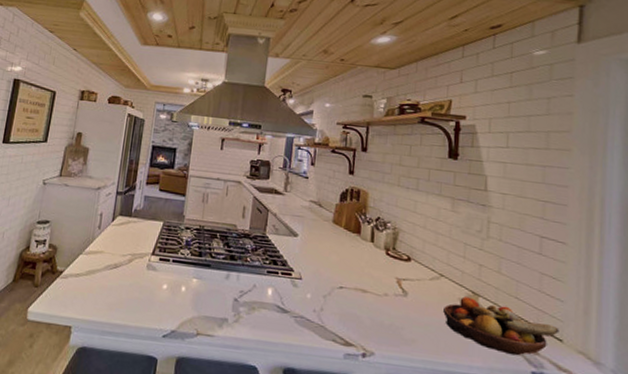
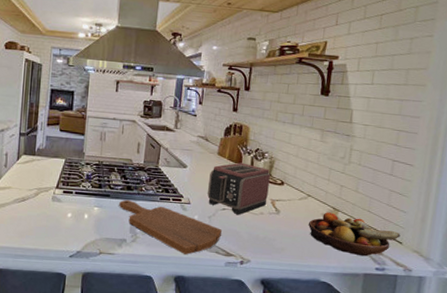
cutting board: none [221,271,339,342] -> present [119,199,222,255]
toaster: none [322,232,394,296] -> present [207,162,270,215]

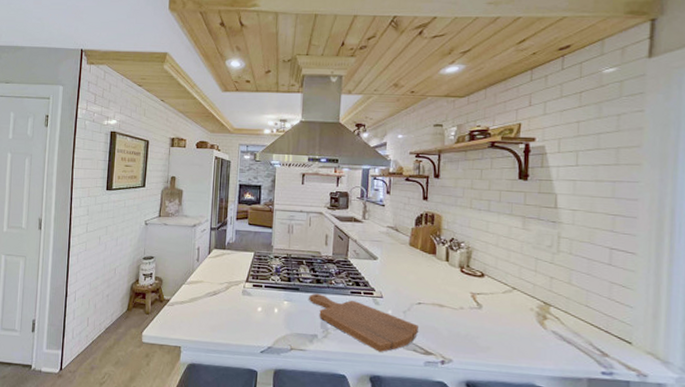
toaster: present [207,162,270,215] -> none [401,253,468,310]
fruit bowl: present [309,212,401,257] -> none [516,307,629,358]

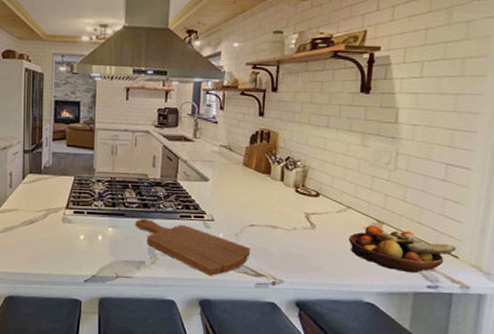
fruit bowl: none [516,307,629,358] -> present [349,225,456,273]

